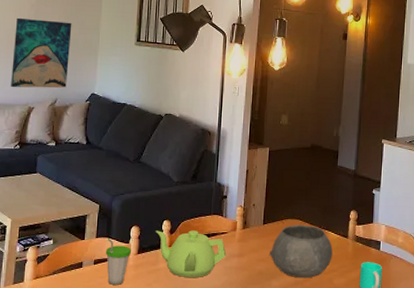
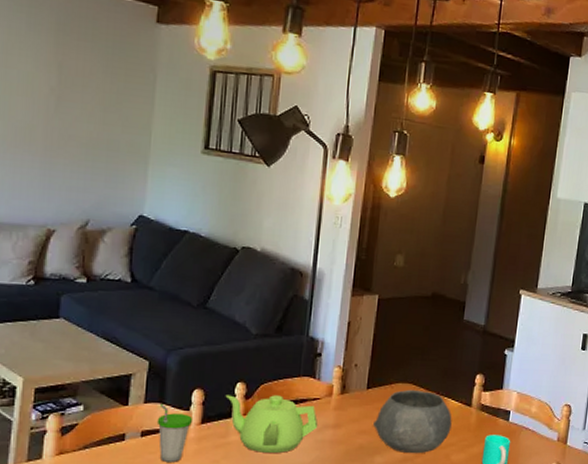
wall art: present [11,17,72,88] -> none [20,104,111,206]

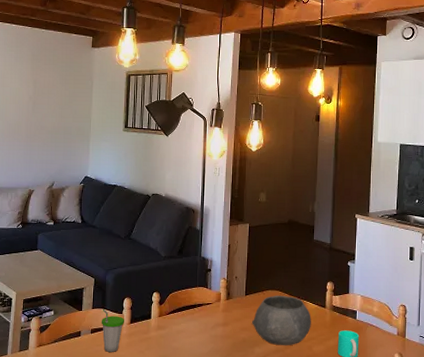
teapot: present [225,395,319,453] -> none [146,301,212,345]

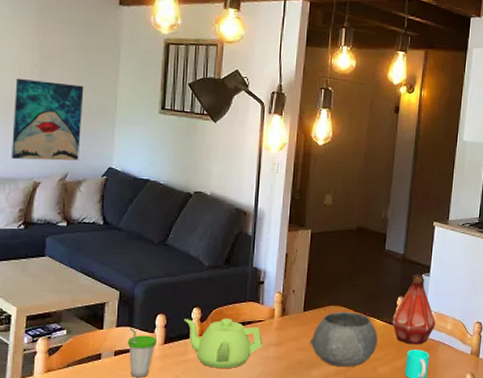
wall art: none [13,109,66,173] -> present [12,78,84,161]
teapot: none [146,301,212,345] -> present [184,318,263,368]
bottle: none [323,261,363,326] -> present [392,274,436,345]

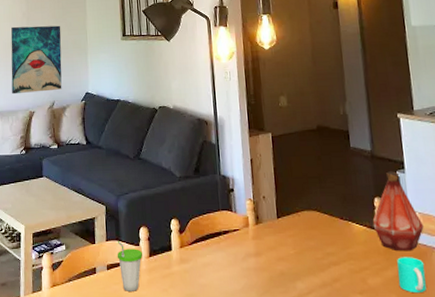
teapot: present [184,318,263,368] -> none [164,228,242,281]
bowl: present [310,311,378,367] -> none [289,216,362,279]

